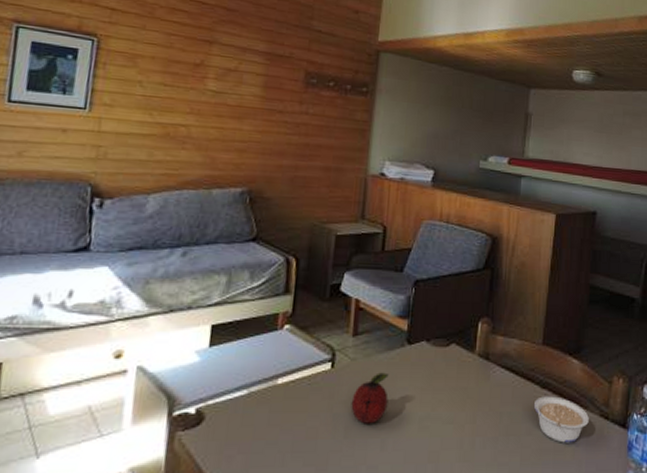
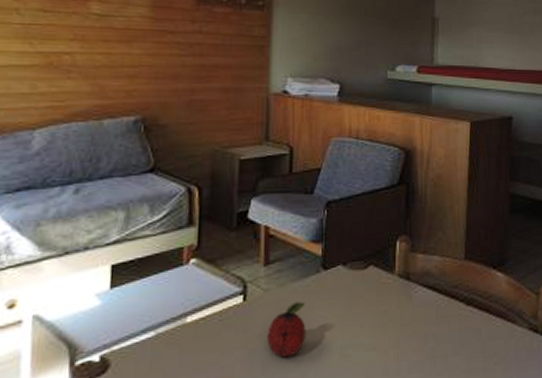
legume: present [533,396,589,443] -> none [459,312,518,361]

